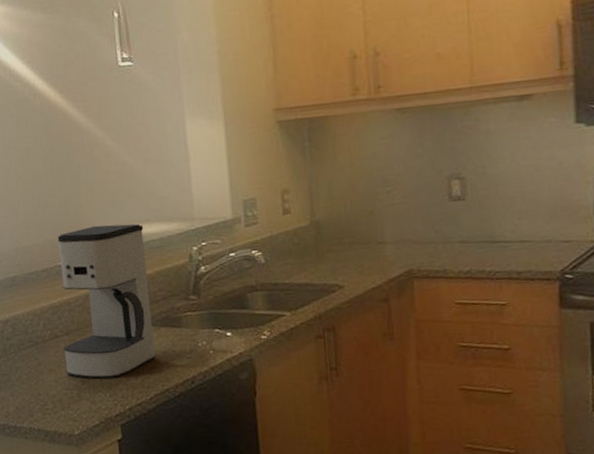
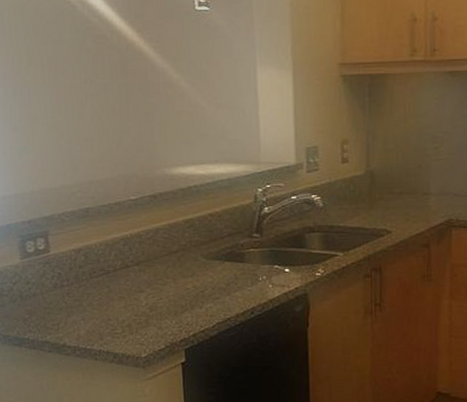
coffee maker: present [57,223,156,379] -> none [130,163,220,307]

